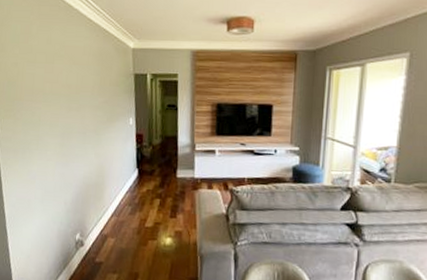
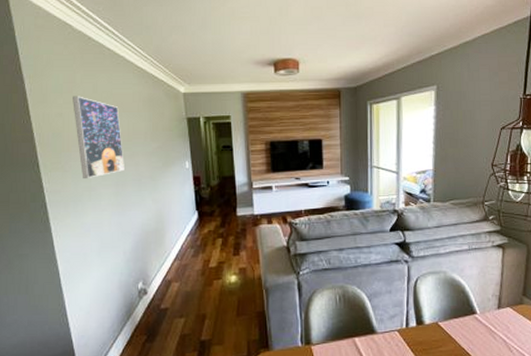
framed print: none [27,46,71,128] -> present [73,96,124,179]

